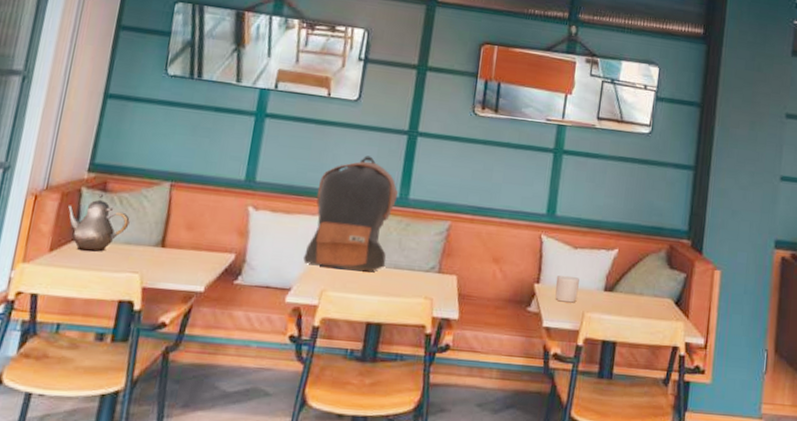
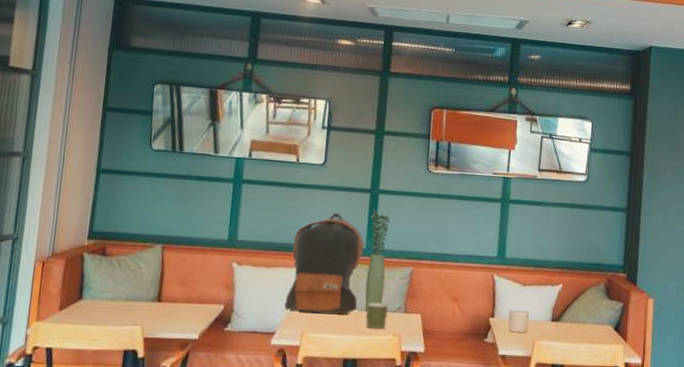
teapot: present [67,193,130,252] -> none [72,258,128,309]
vase: none [394,152,429,271] -> present [365,208,390,313]
mug: none [394,260,420,291] -> present [366,303,388,329]

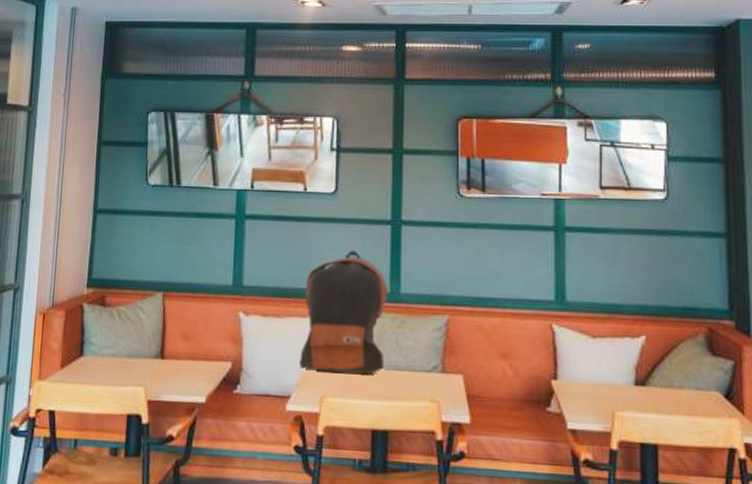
vase: present [365,208,390,313] -> none [392,243,417,372]
mug: present [366,303,388,329] -> none [396,360,423,393]
mug: present [508,309,529,333] -> none [576,369,604,401]

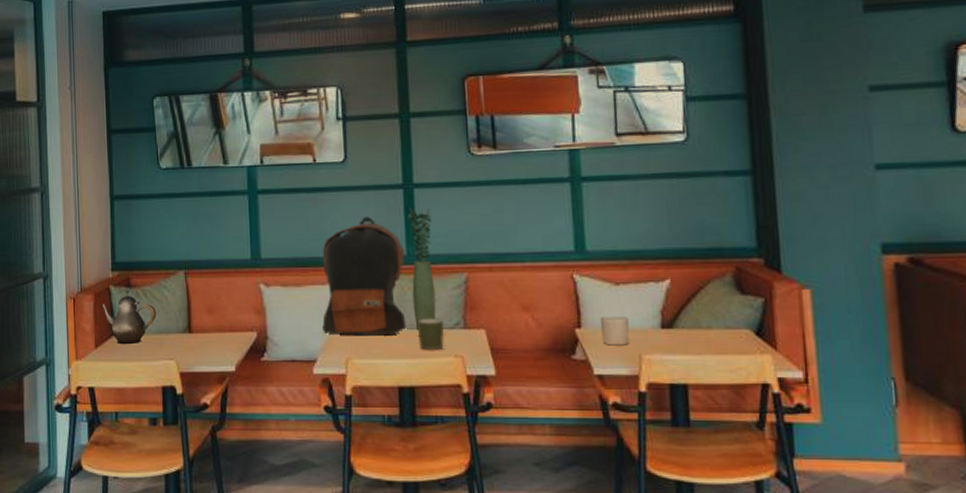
teapot: none [72,308,129,366] -> present [101,289,157,344]
vase: none [392,243,417,372] -> present [408,206,436,331]
mug: none [396,360,423,393] -> present [418,319,445,350]
mug: none [576,369,604,401] -> present [600,315,630,346]

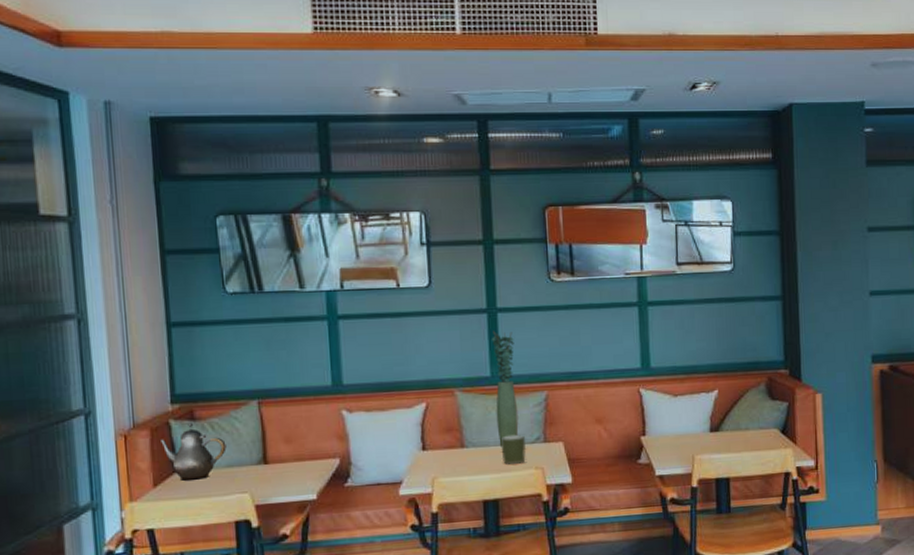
backpack: present [322,216,407,336] -> none [407,340,491,456]
mug: present [600,315,630,346] -> none [661,423,685,450]

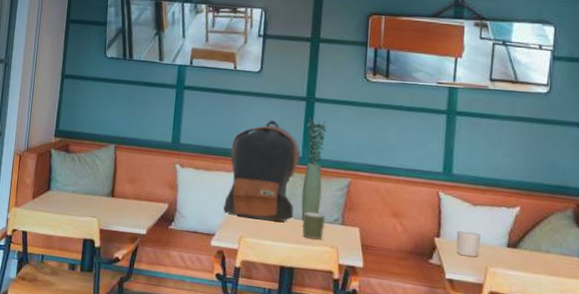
teapot: present [159,423,227,481] -> none [42,154,87,200]
backpack: none [407,340,491,456] -> present [223,120,301,223]
mug: none [661,423,685,450] -> present [456,230,480,258]

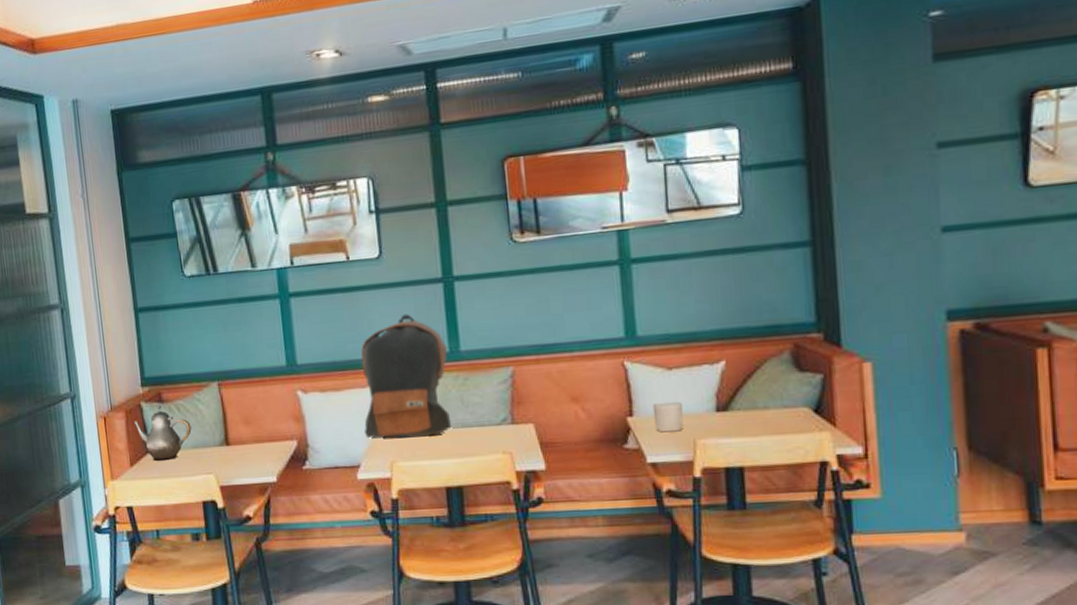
teapot: none [42,154,87,200] -> present [133,405,192,461]
vase: present [301,117,327,222] -> none [449,301,482,430]
mug: present [302,212,325,240] -> none [464,416,492,448]

